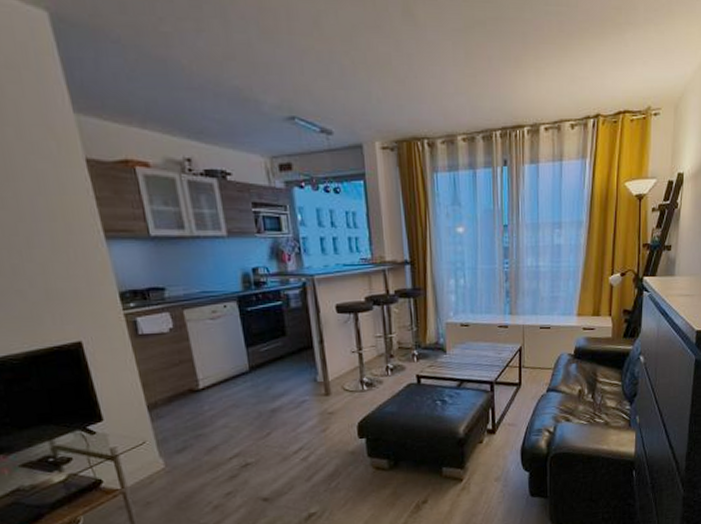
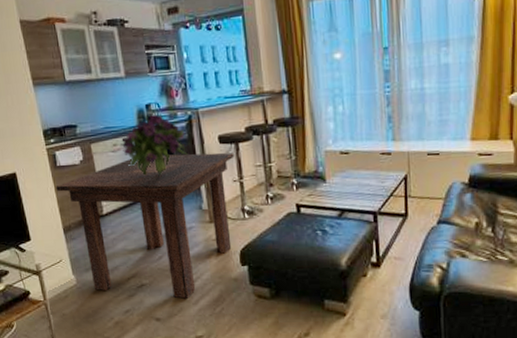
dining table: none [137,322,353,476] -> present [55,152,235,299]
bouquet: none [220,279,302,346] -> present [119,114,188,176]

